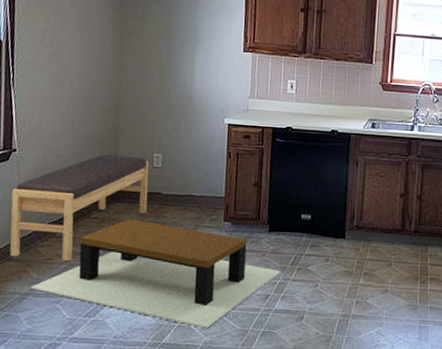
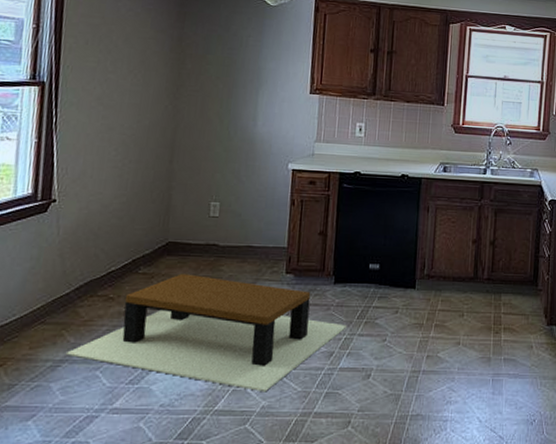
bench: present [10,154,149,261] -> none [43,204,205,322]

